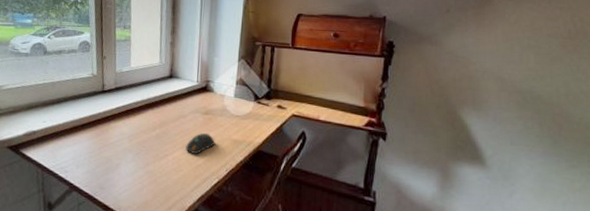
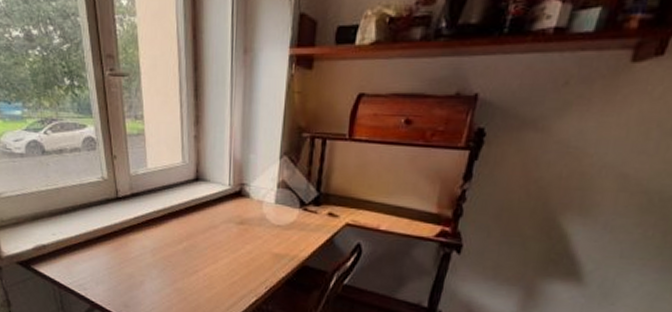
computer mouse: present [186,133,215,154] -> none [218,246,253,270]

